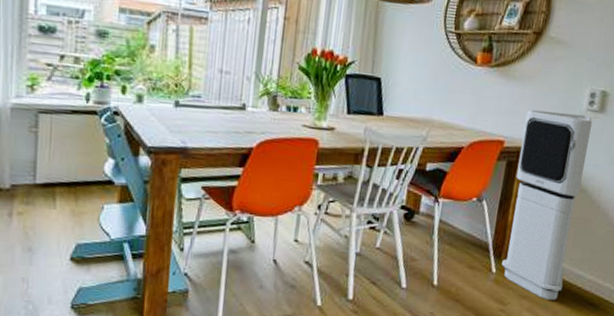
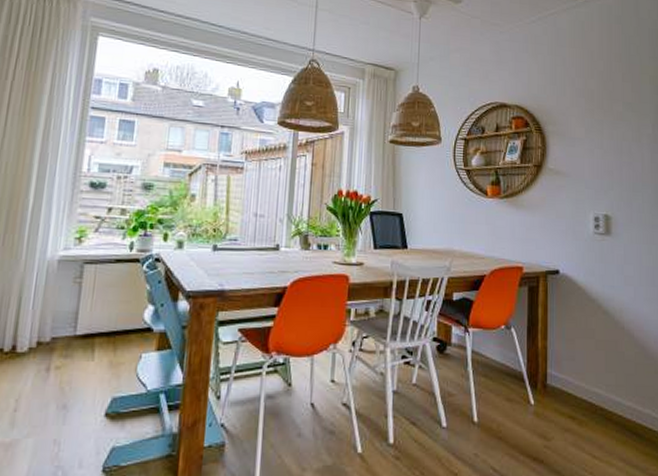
air purifier: present [501,109,592,300] -> none [539,235,603,432]

